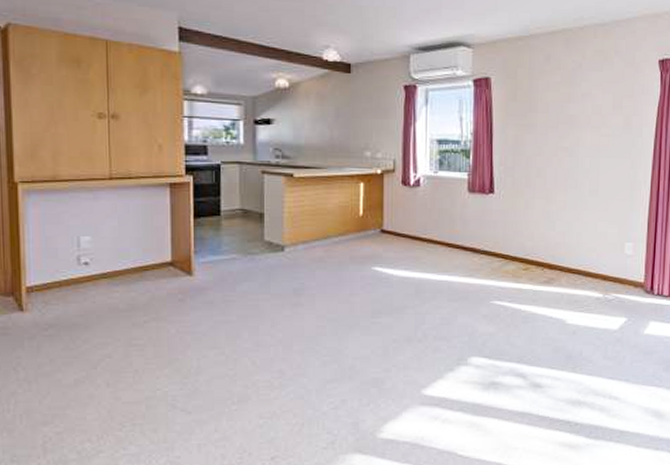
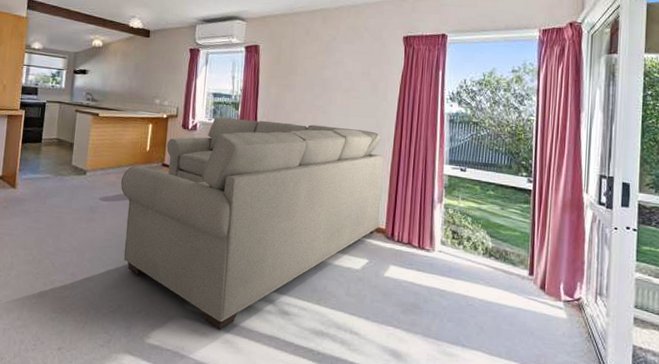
sofa: none [330,169,641,414] -> present [120,117,384,331]

